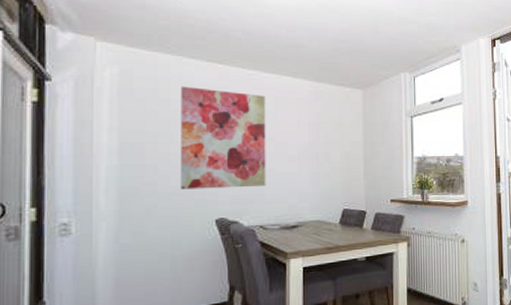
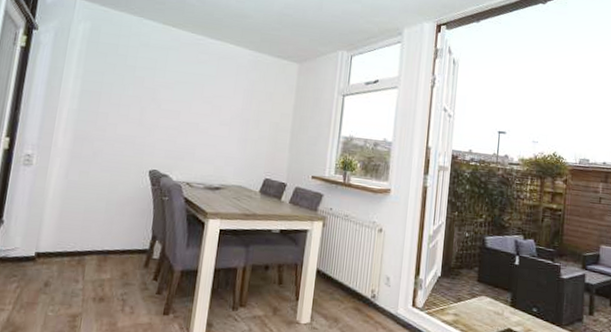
wall art: present [181,86,266,190] -> none [124,44,209,145]

